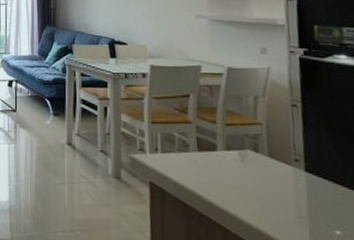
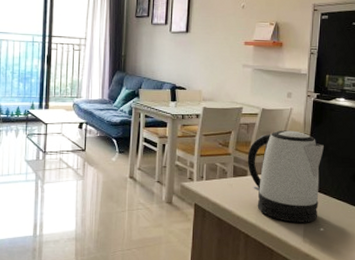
kettle: none [214,94,328,221] -> present [247,130,324,223]

